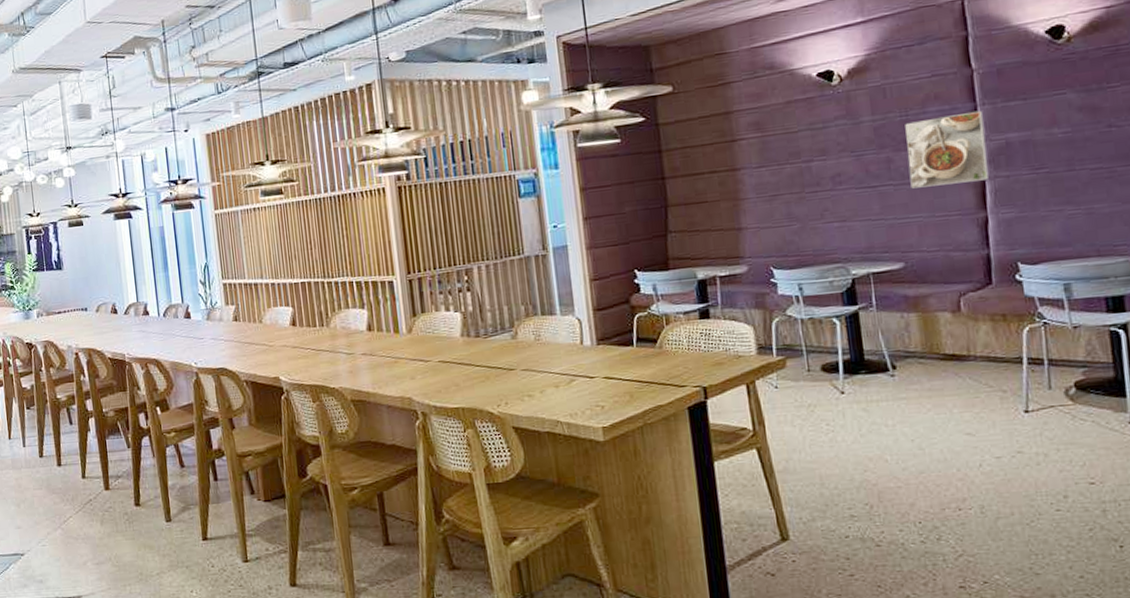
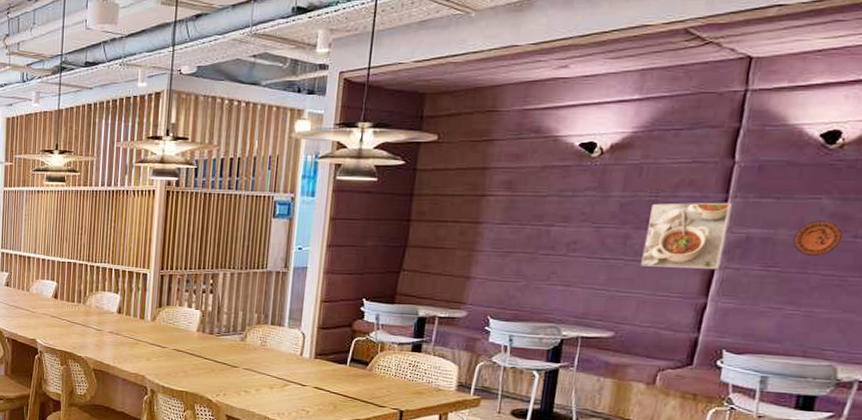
decorative plate: none [1051,114,1098,153] -> present [793,220,843,257]

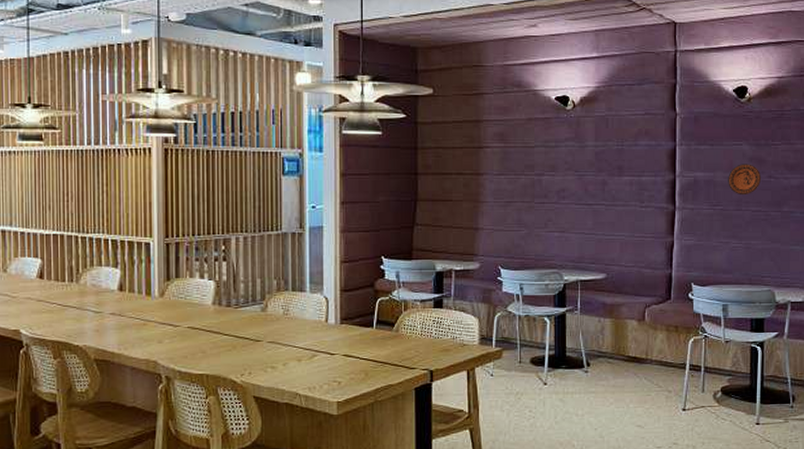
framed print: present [641,202,732,269] -> none [619,149,679,210]

